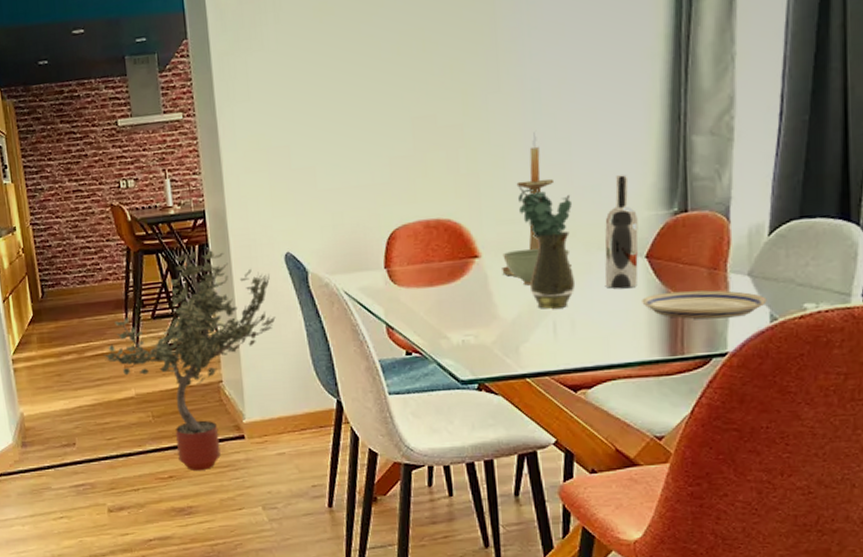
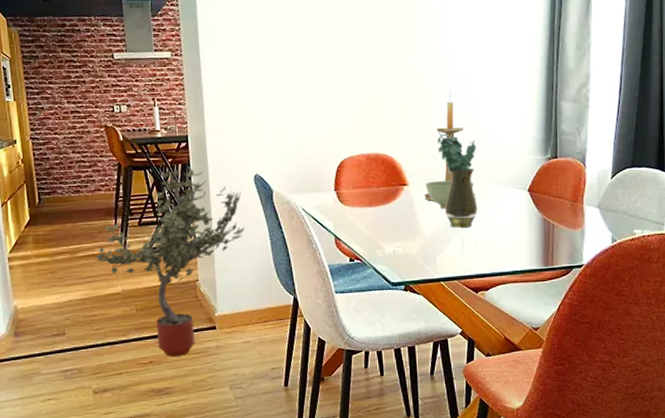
wine bottle: present [604,174,639,289] -> none [499,127,523,214]
plate: present [642,290,767,320] -> none [525,217,610,239]

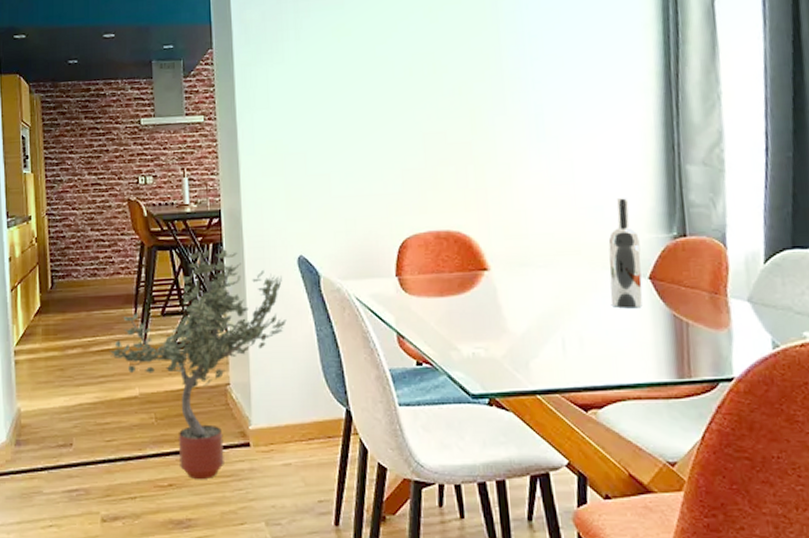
candlestick: present [424,89,475,201] -> none [510,151,578,291]
bowl: present [425,181,475,209] -> none [511,265,577,301]
vase: present [438,131,478,228] -> none [525,203,583,325]
wine bottle: none [499,127,523,214] -> present [608,198,643,309]

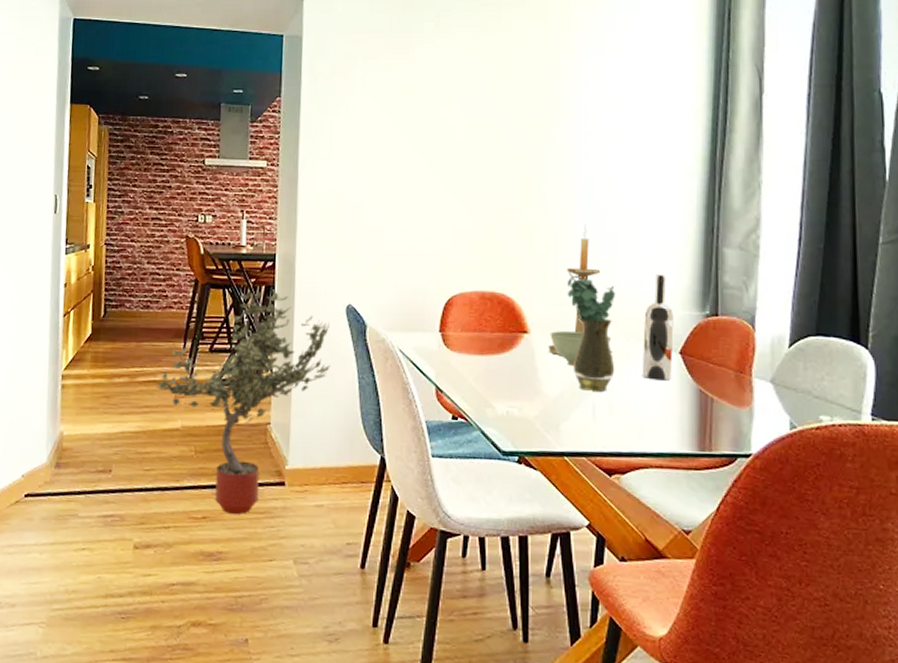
candlestick: none [510,151,578,291] -> present [548,223,612,355]
bowl: none [511,265,577,301] -> present [550,331,612,366]
vase: none [525,203,583,325] -> present [568,272,615,392]

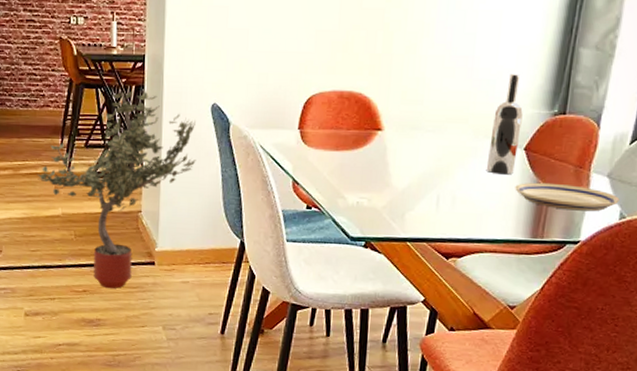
candlestick: present [548,223,612,355] -> none [400,24,460,151]
bowl: present [550,331,612,366] -> none [402,129,461,161]
vase: present [568,272,615,392] -> none [422,72,469,184]
plate: none [675,388,787,421] -> present [515,182,620,212]

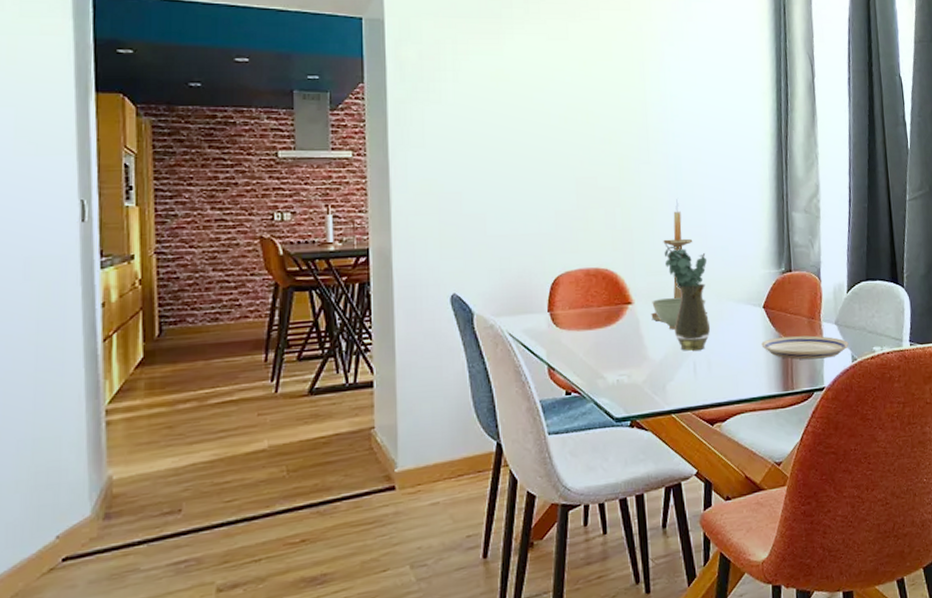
potted tree: present [37,90,196,288] -> none [232,287,438,531]
candlestick: none [400,24,460,151] -> present [651,198,707,322]
bowl: none [402,129,461,161] -> present [652,298,706,330]
vase: none [422,72,469,184] -> present [664,243,711,351]
wine bottle: present [486,74,523,175] -> none [732,239,758,334]

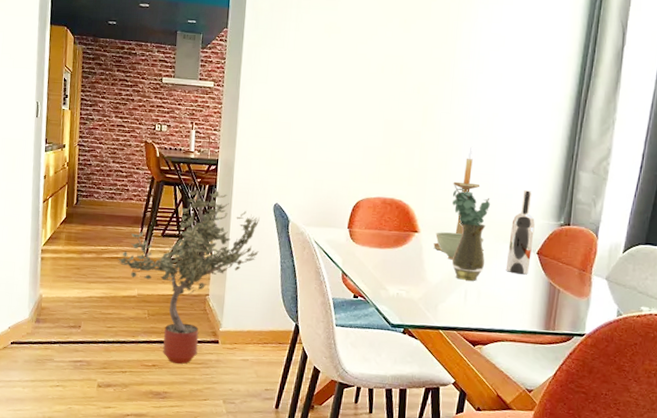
potted tree: none [232,287,438,531] -> present [117,190,260,364]
wine bottle: none [732,239,758,334] -> present [505,190,535,275]
plate: present [761,335,849,360] -> none [530,282,617,309]

